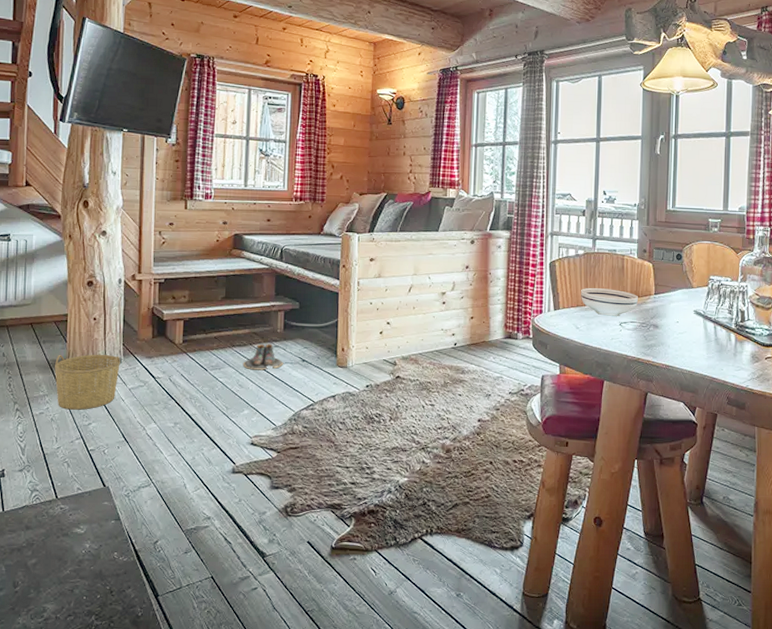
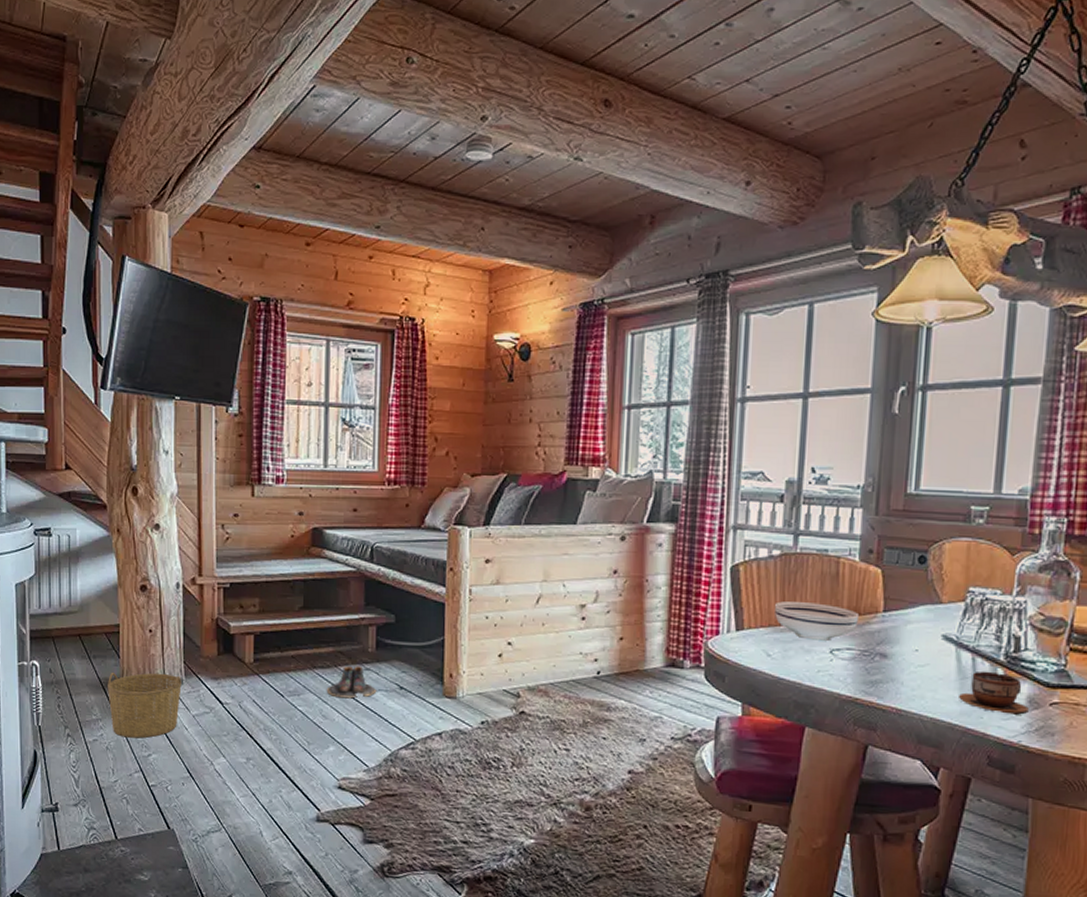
cup: none [707,336,752,367] -> present [959,671,1029,715]

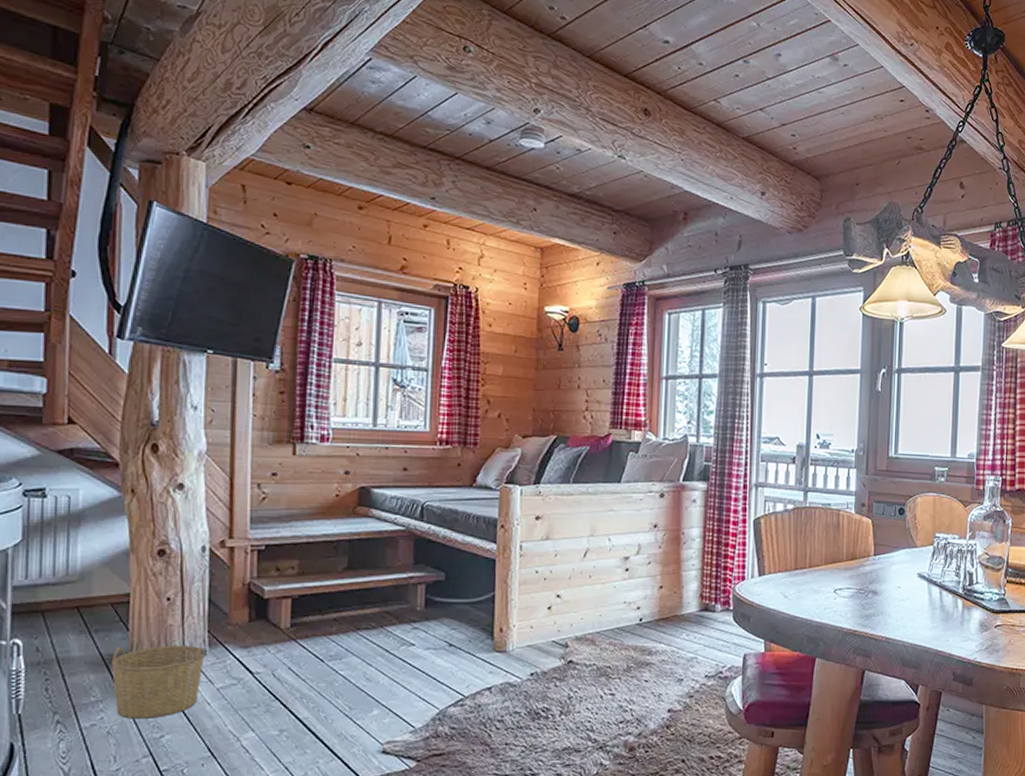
boot: present [326,665,377,699] -> none [371,625,425,659]
bowl: present [773,601,860,641] -> none [789,549,856,582]
cup: present [959,671,1029,715] -> none [931,602,981,637]

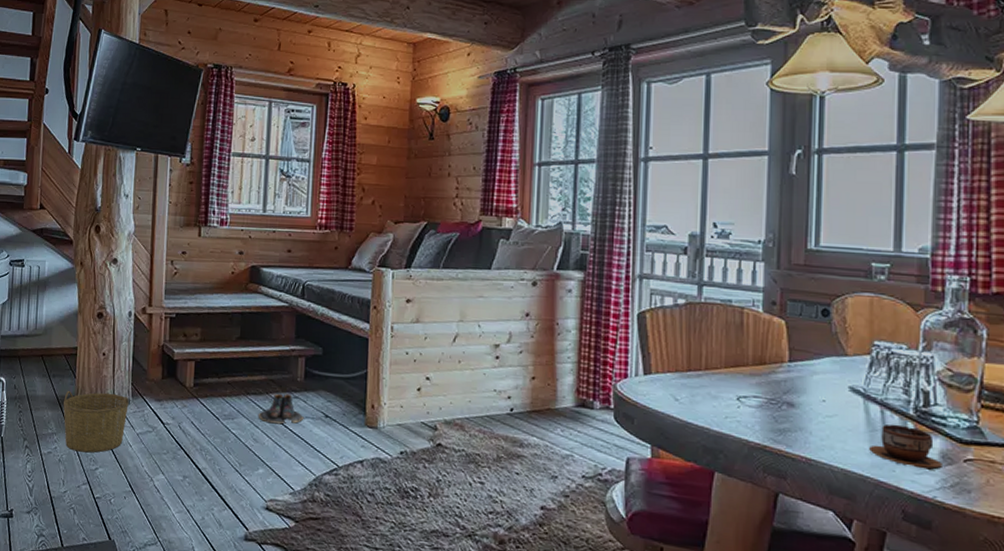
boot: none [371,625,425,659] -> present [258,393,304,424]
cup: none [931,602,981,637] -> present [869,424,942,470]

